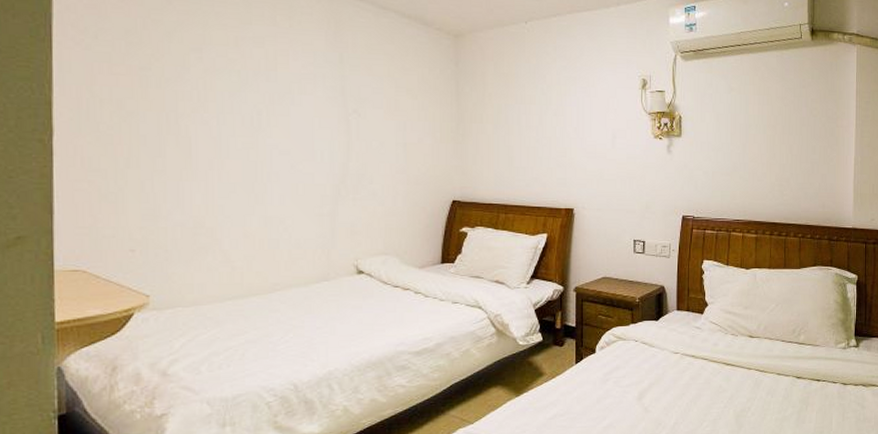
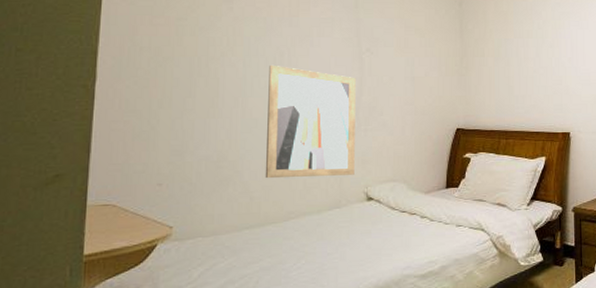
wall art: none [246,124,343,248] -> present [265,65,356,179]

